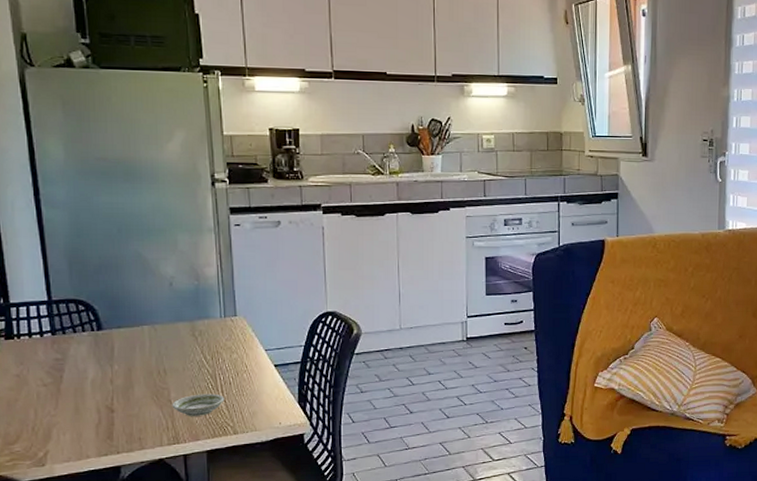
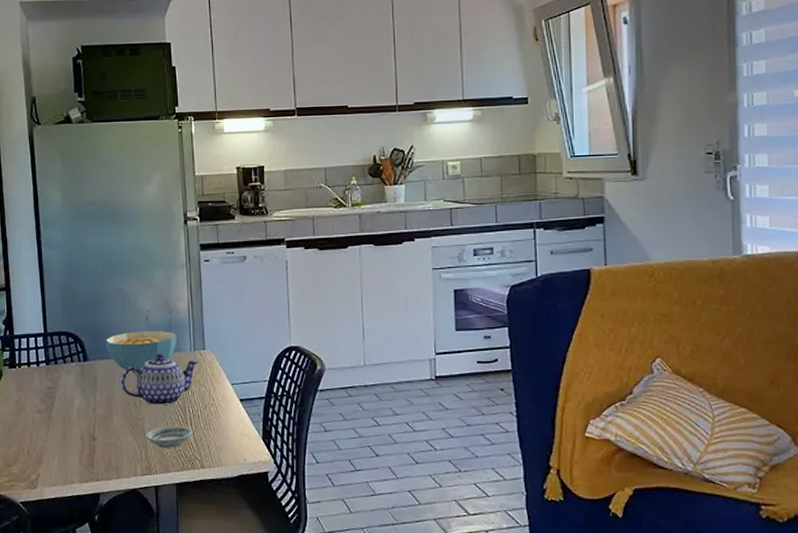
cereal bowl: none [122,298,205,342] -> present [105,331,177,374]
teapot: none [142,320,229,374] -> present [120,353,198,406]

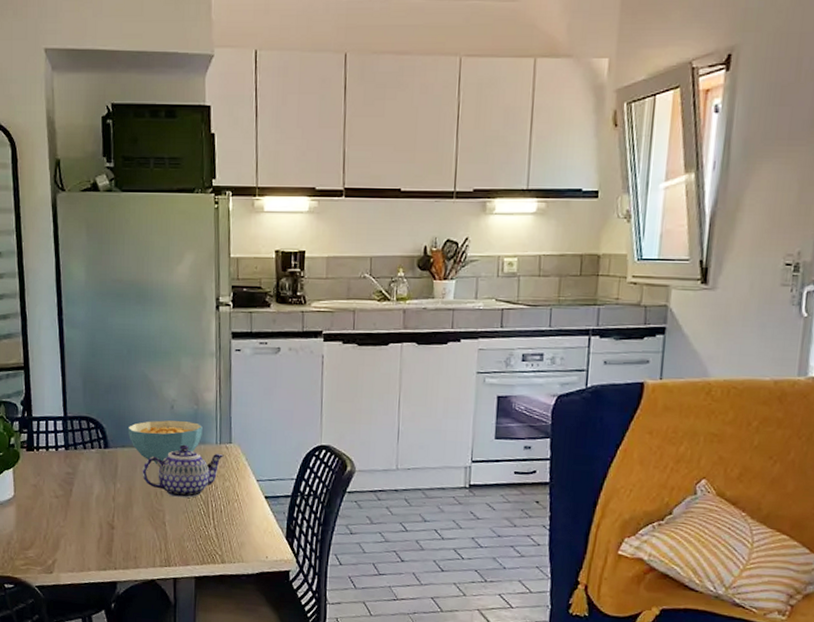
saucer: present [146,426,193,448] -> none [166,519,215,542]

